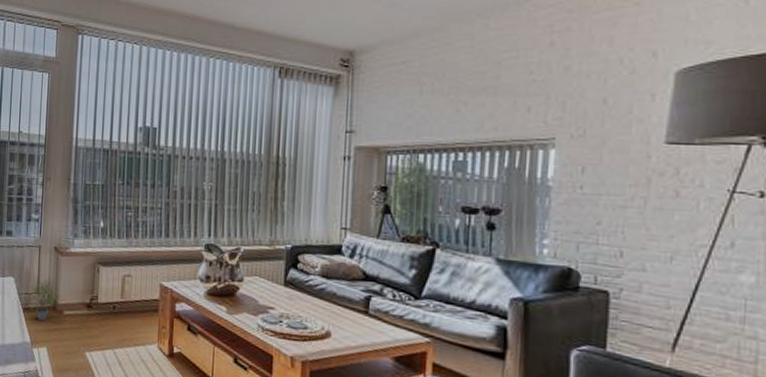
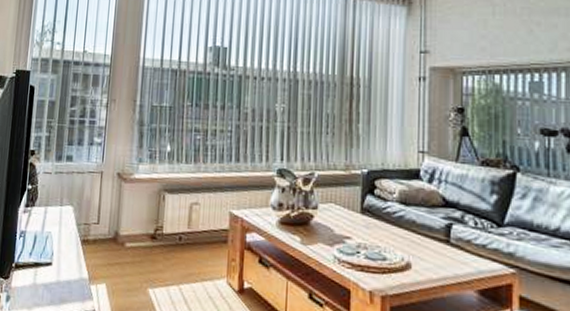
potted plant: present [29,278,62,321] -> none [88,206,124,255]

